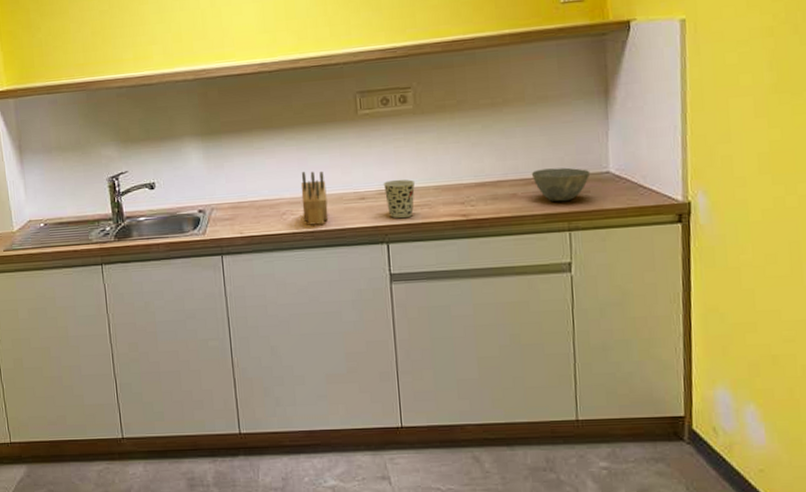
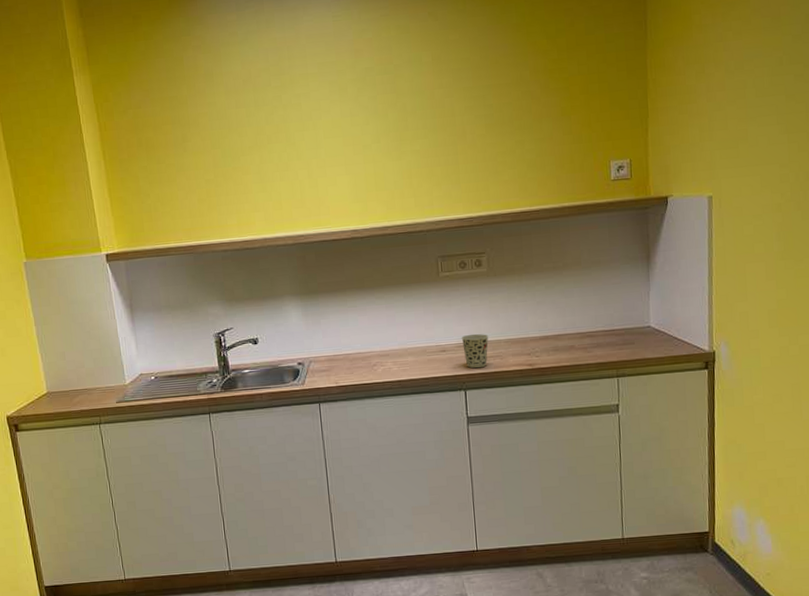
knife block: present [300,171,329,225] -> none [389,326,414,375]
bowl: present [531,167,591,202] -> none [586,322,635,353]

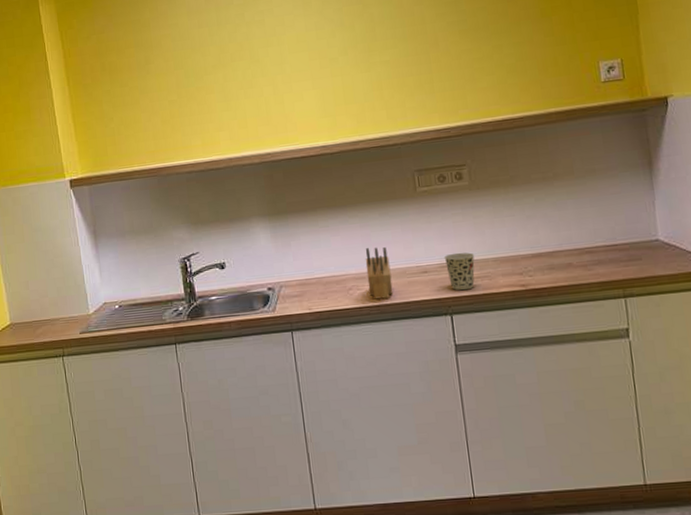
knife block: none [389,326,414,375] -> present [365,246,393,300]

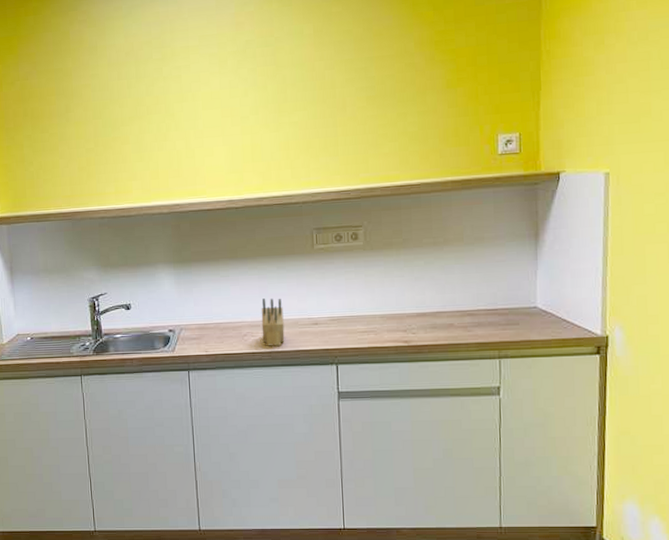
cup: present [443,252,475,291] -> none [334,307,364,343]

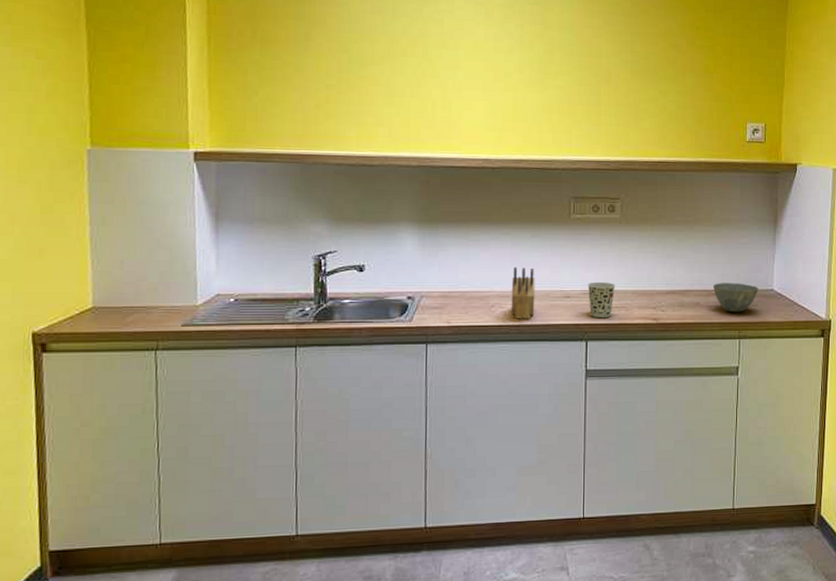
cup: none [334,307,364,343] -> present [587,281,616,319]
bowl: none [467,302,520,333] -> present [712,283,759,313]

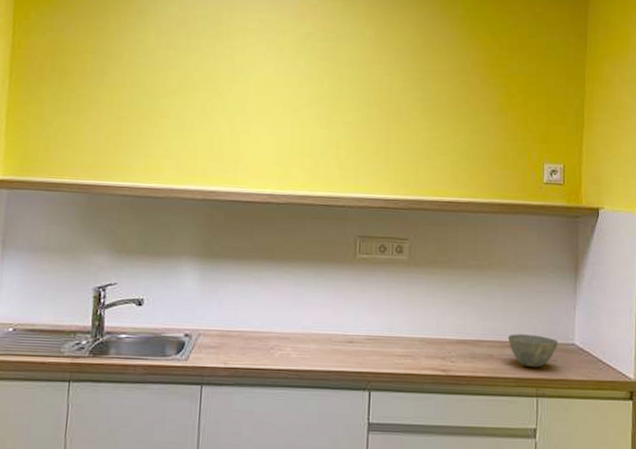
knife block: present [511,267,535,319] -> none [290,308,317,364]
cup: present [587,281,616,319] -> none [372,326,403,367]

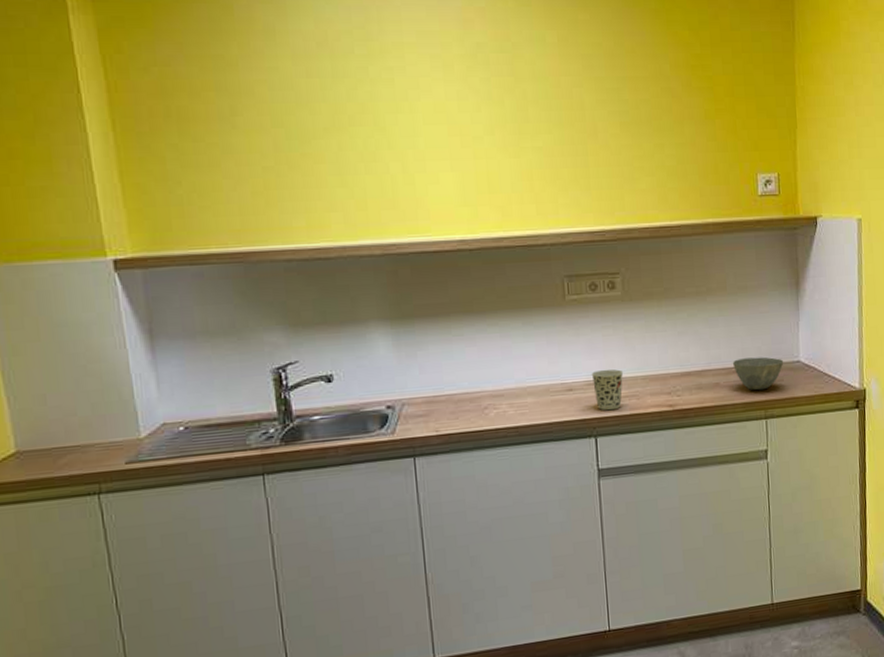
cup: none [372,326,403,367] -> present [591,369,624,411]

